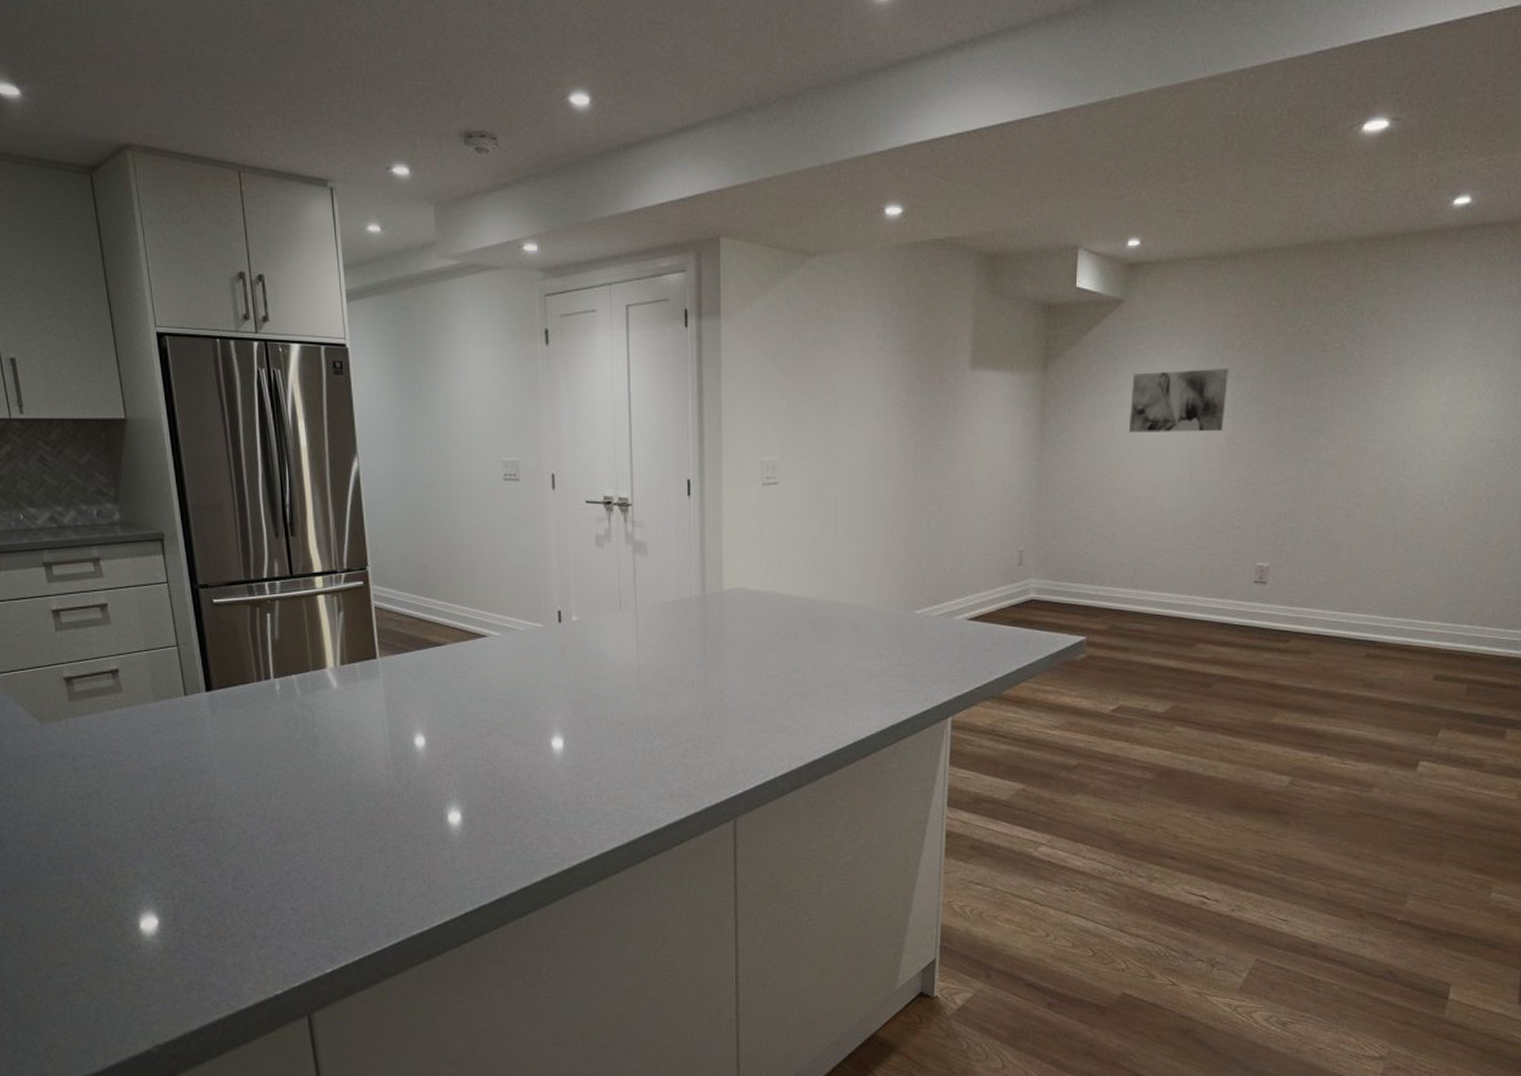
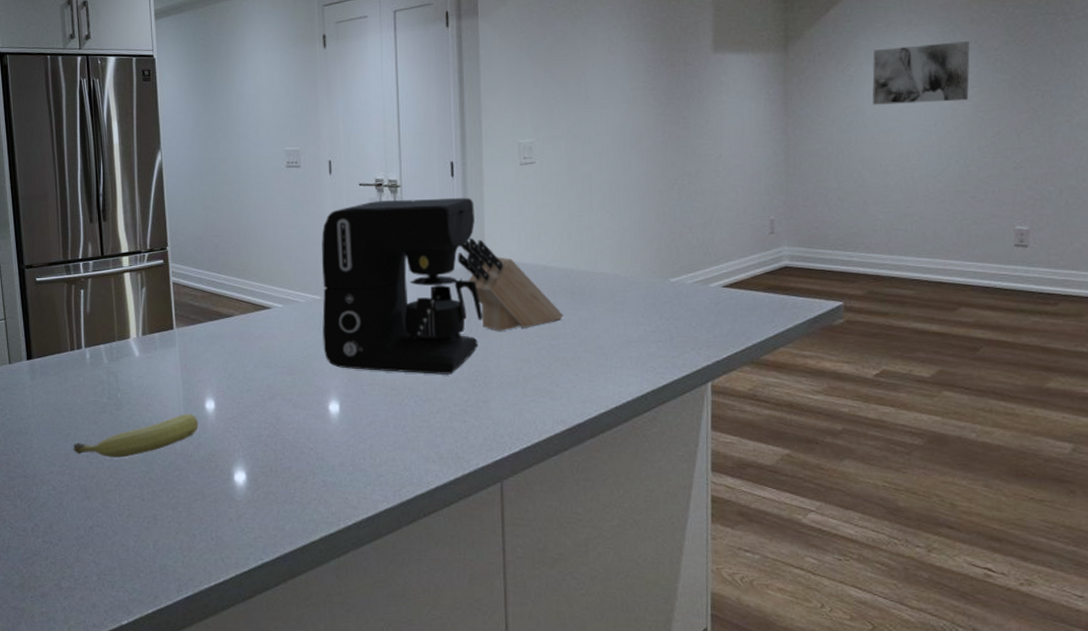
fruit: none [264,750,407,798] -> present [73,413,199,458]
coffee maker: none [544,519,718,709] -> present [322,197,482,374]
knife block: none [692,563,804,663] -> present [457,237,563,331]

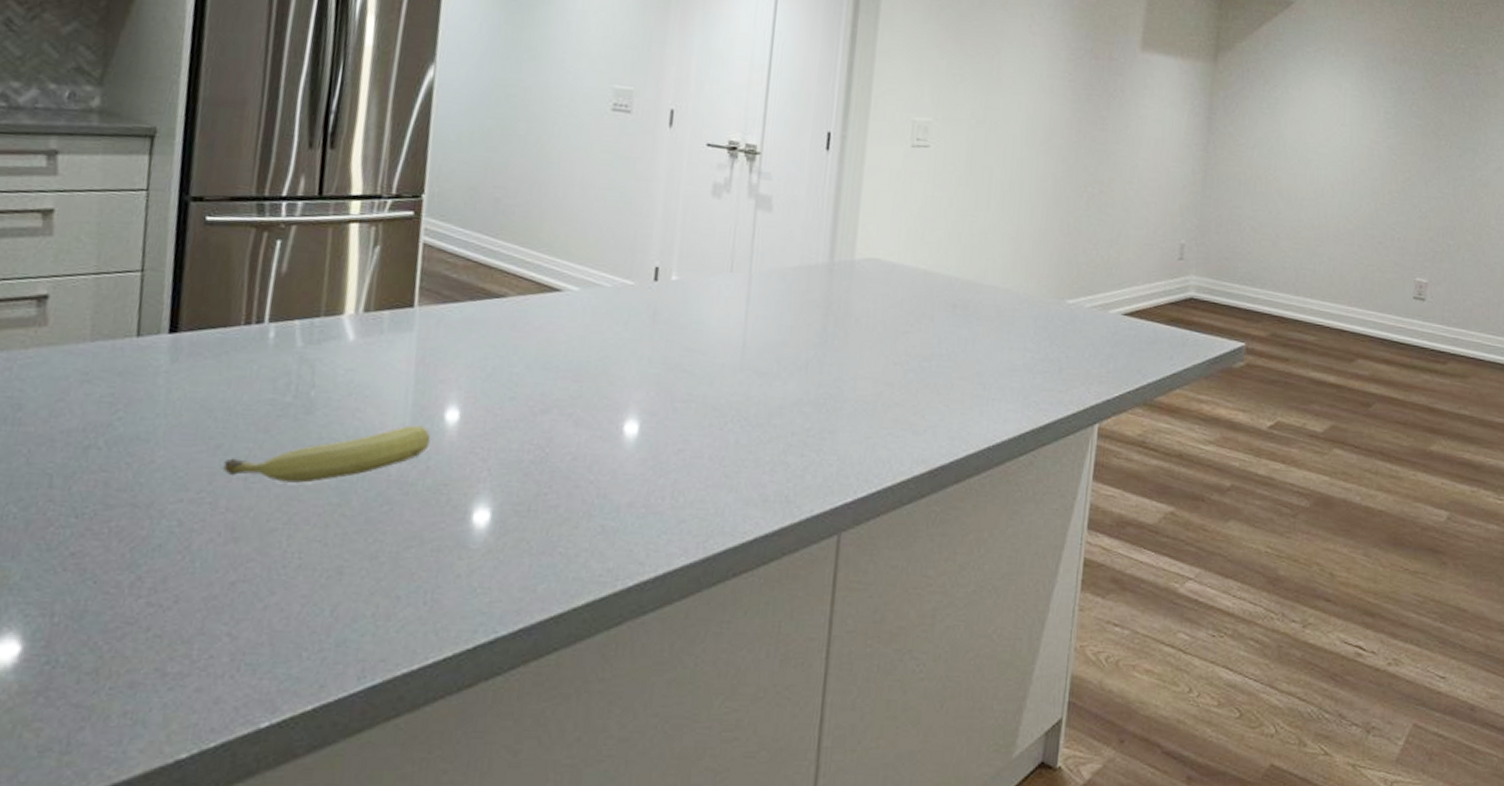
coffee maker: present [322,197,482,374] -> none [627,167,850,395]
knife block: present [457,237,563,331] -> none [819,226,940,345]
wall art: present [872,41,970,105] -> none [1295,74,1391,142]

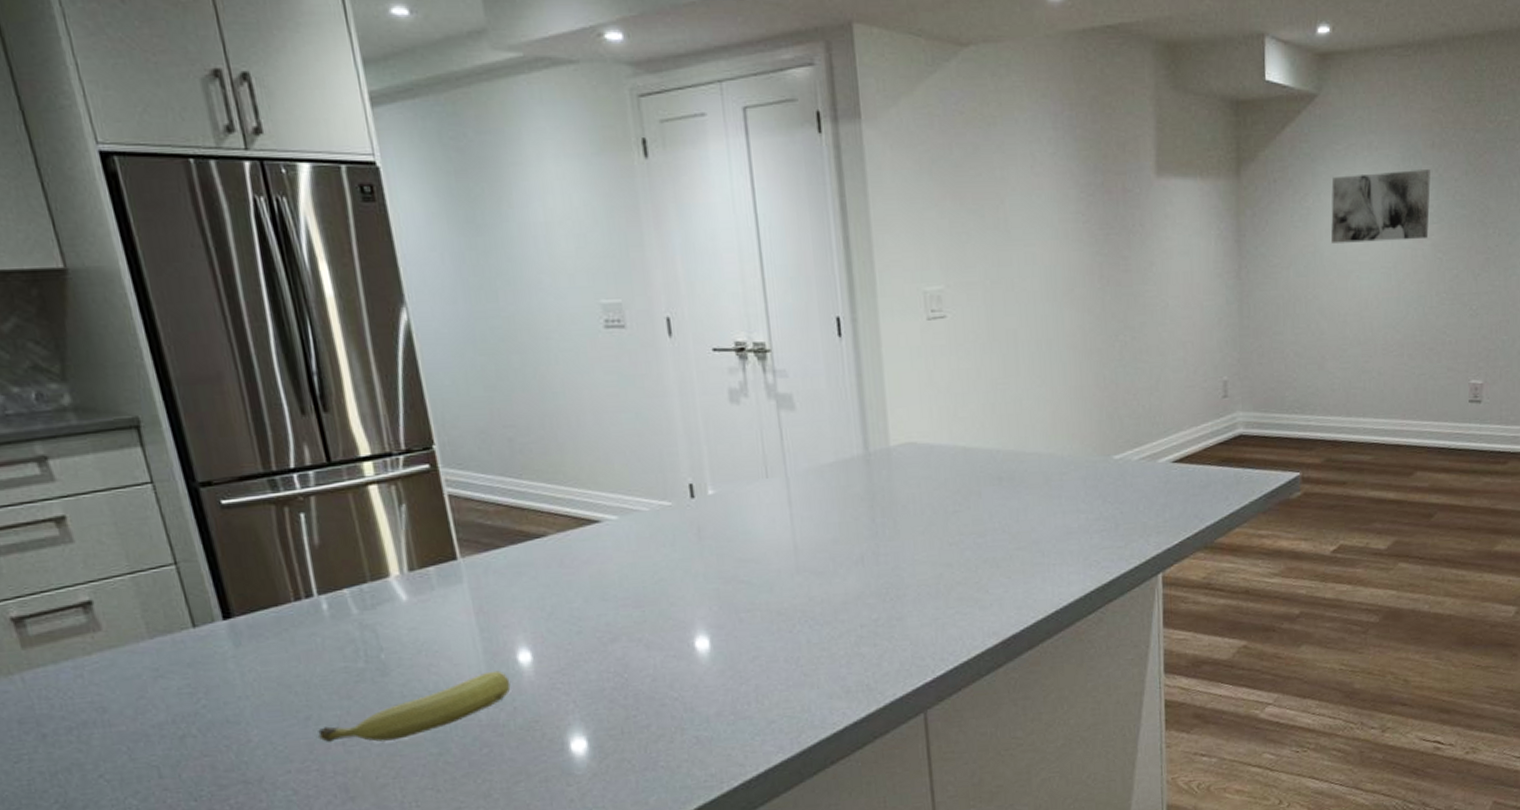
wall art: none [1295,74,1391,142] -> present [1331,169,1430,243]

